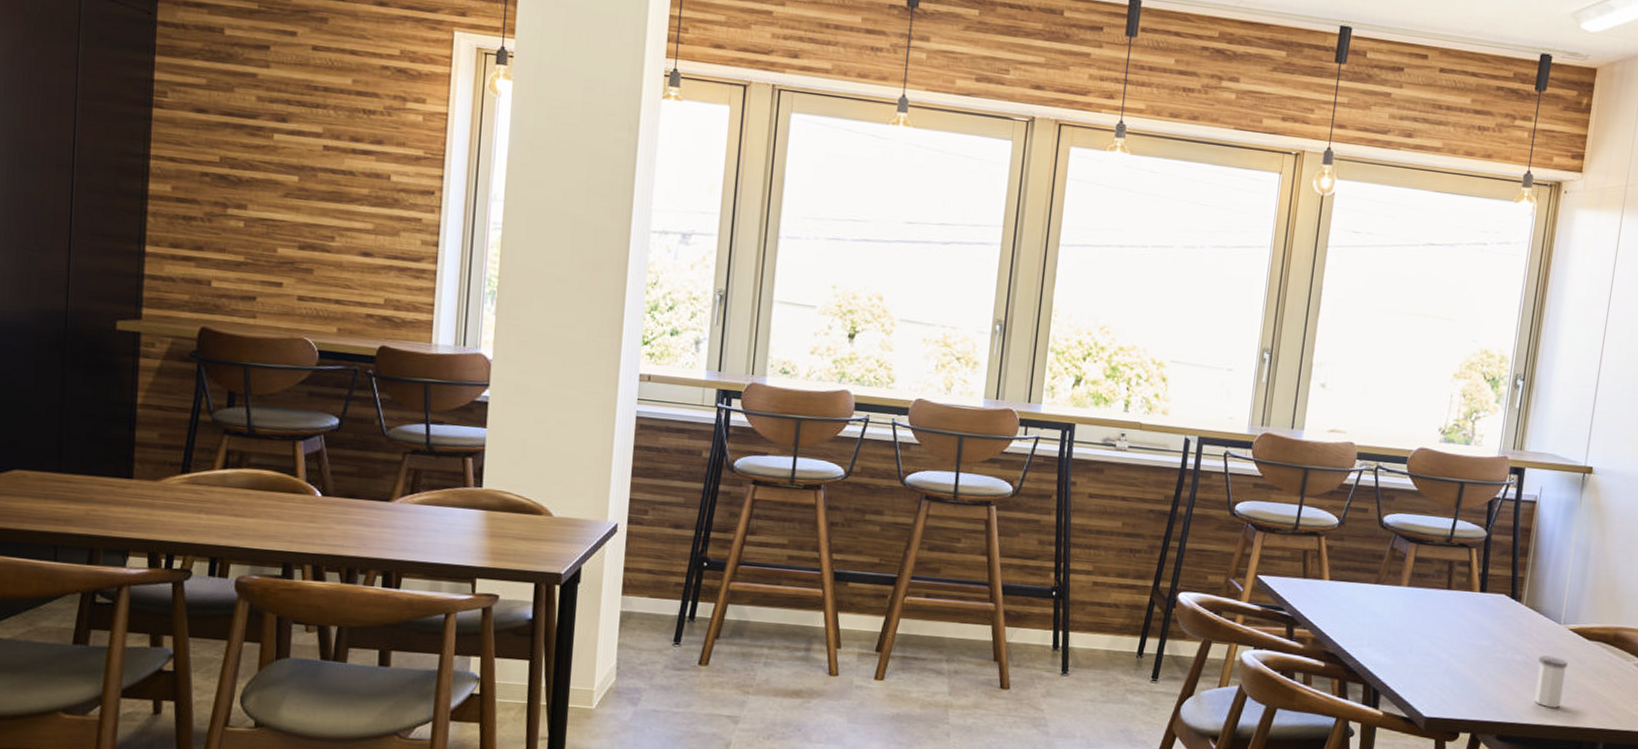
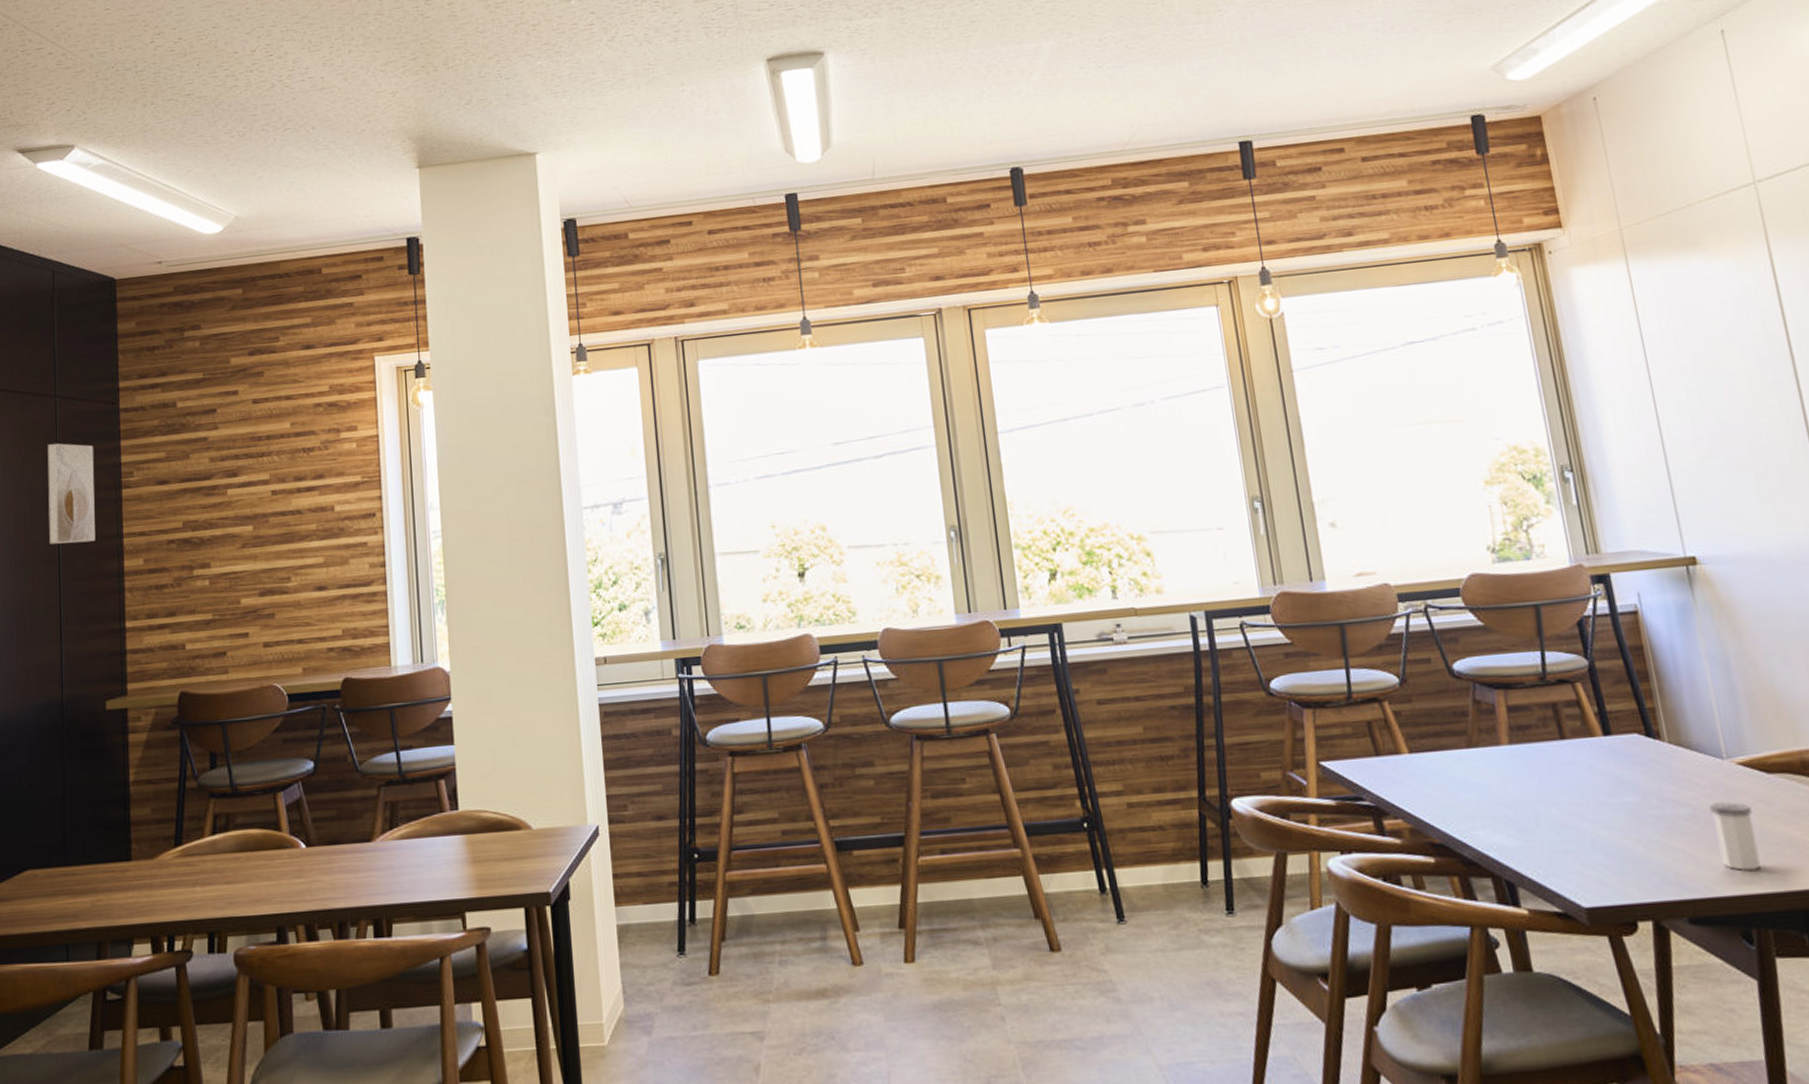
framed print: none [63,40,122,156] -> present [47,443,95,545]

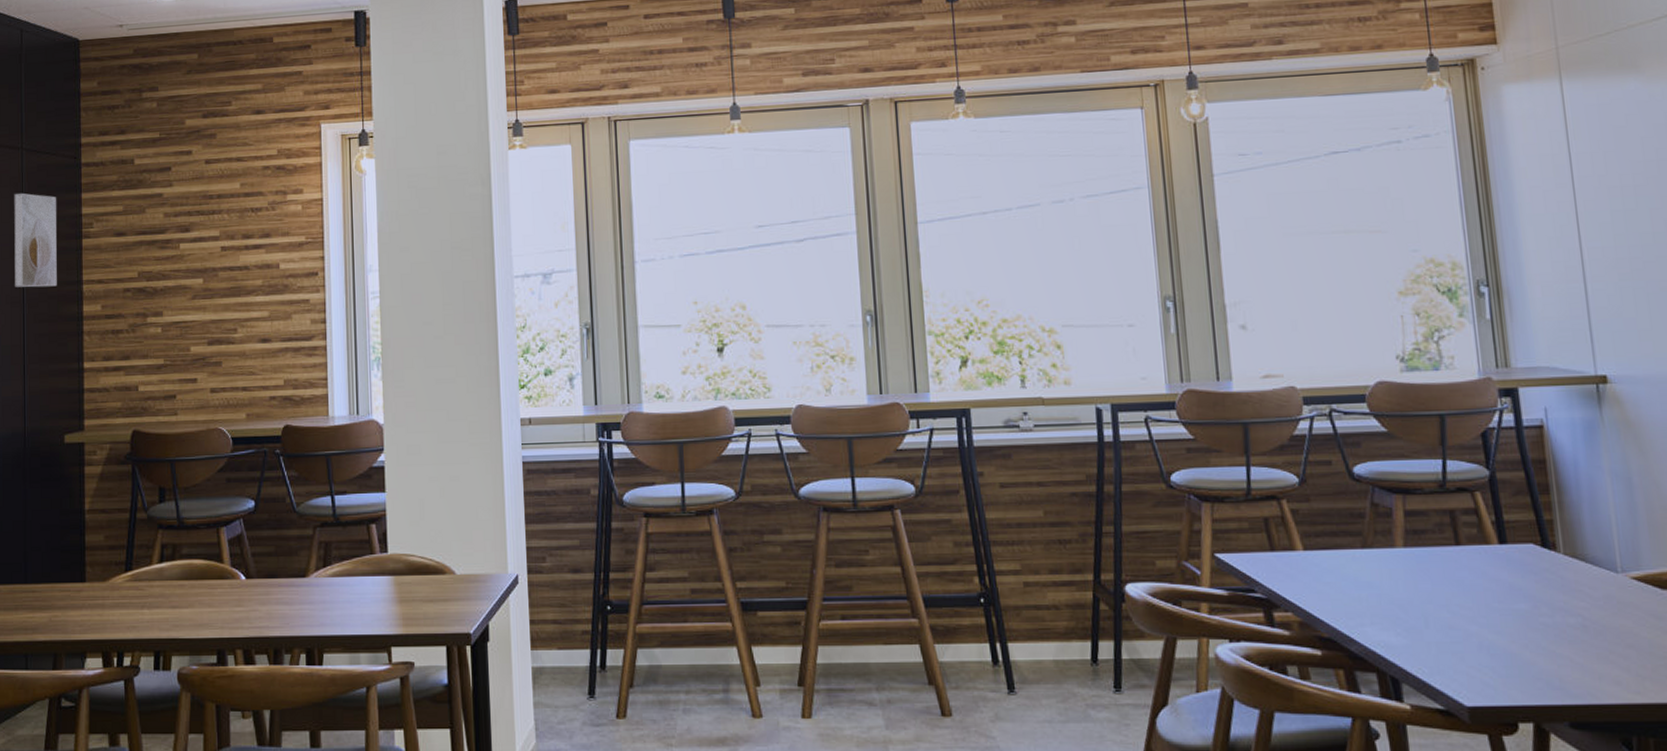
salt shaker: present [1709,802,1761,871] -> none [1600,614,1647,680]

